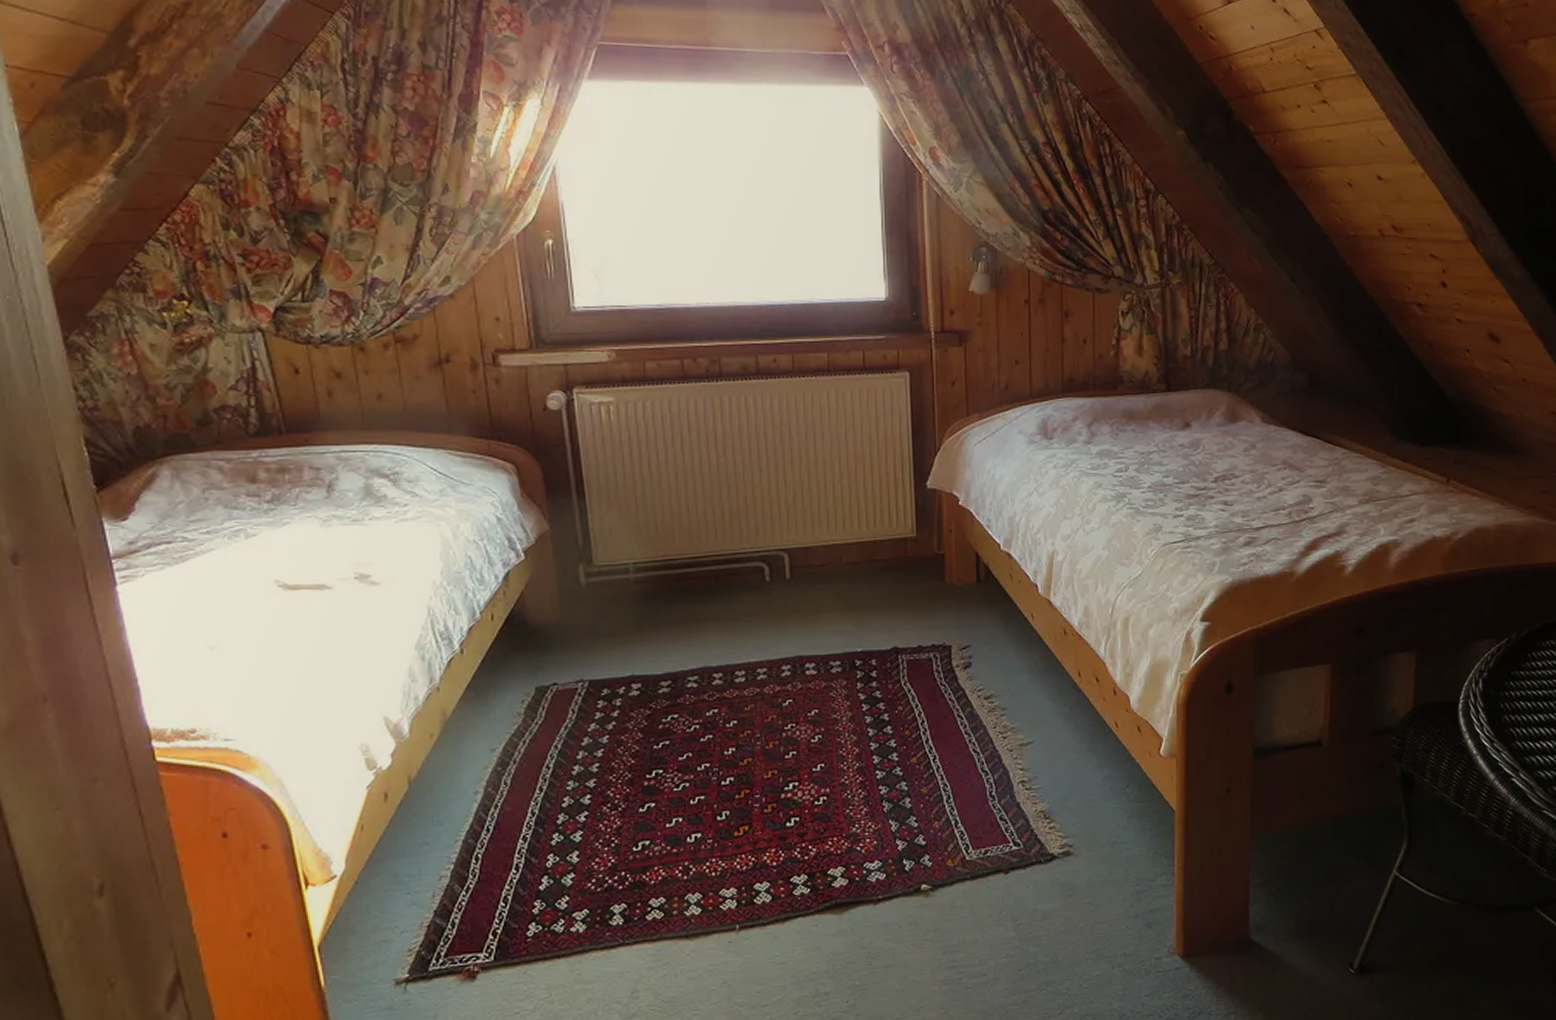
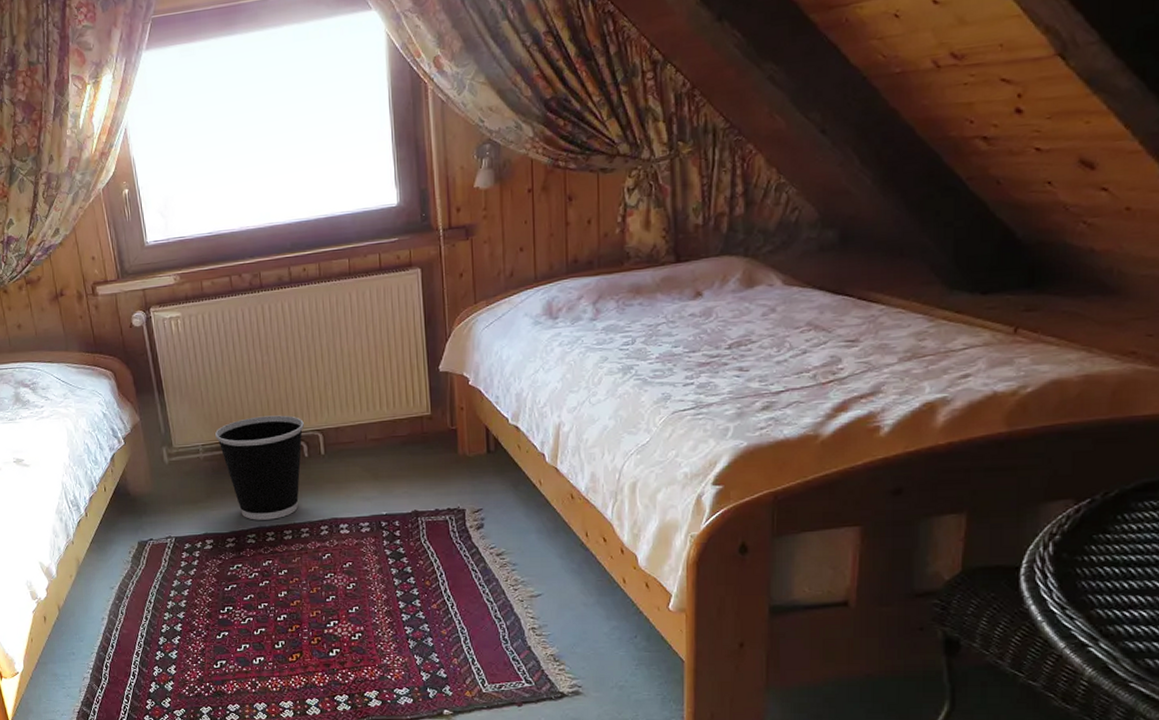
wastebasket: none [652,530,766,659] -> present [215,415,304,520]

